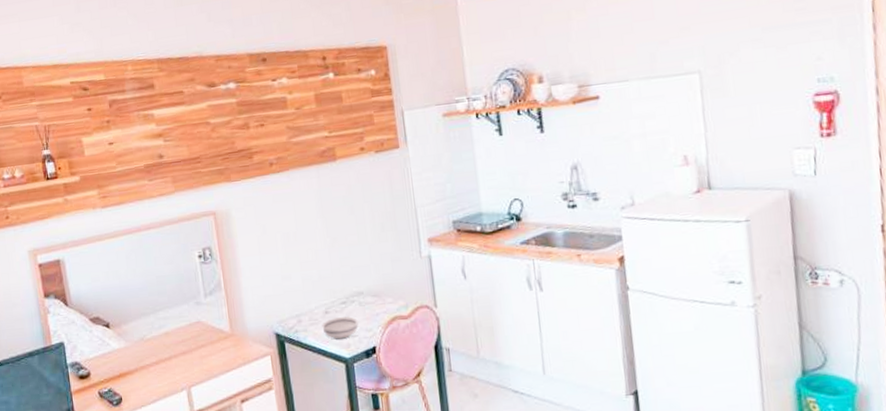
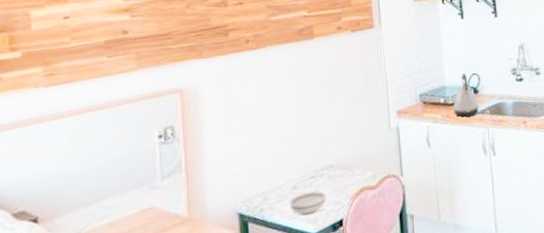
kettle: none [490,198,523,248] -> present [452,73,480,117]

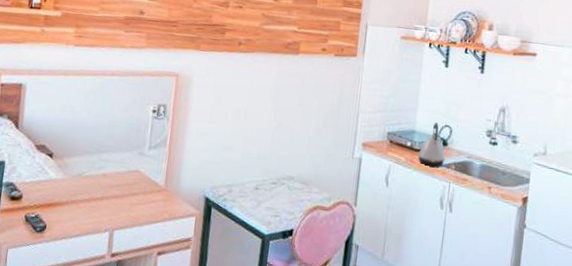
bowl: present [289,190,327,215] -> none [249,195,283,216]

